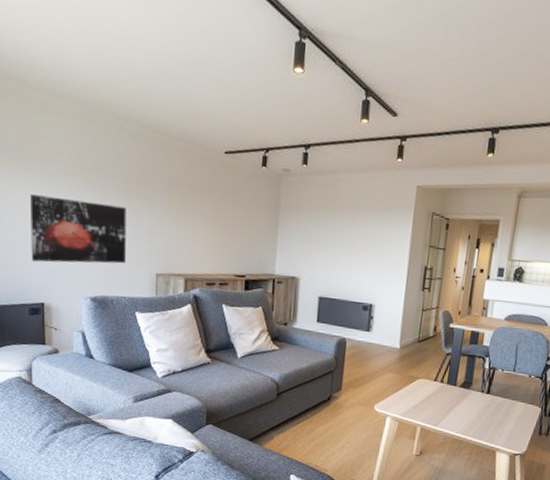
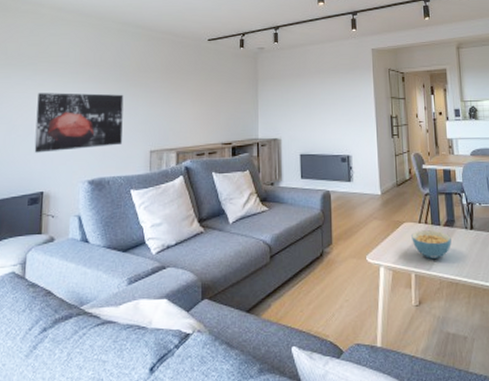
cereal bowl: none [424,388,465,416] -> present [411,230,452,259]

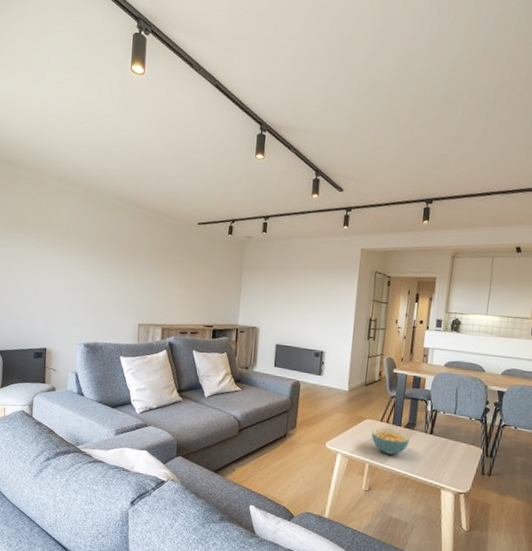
wall art: present [34,93,124,153] -> none [38,259,117,316]

